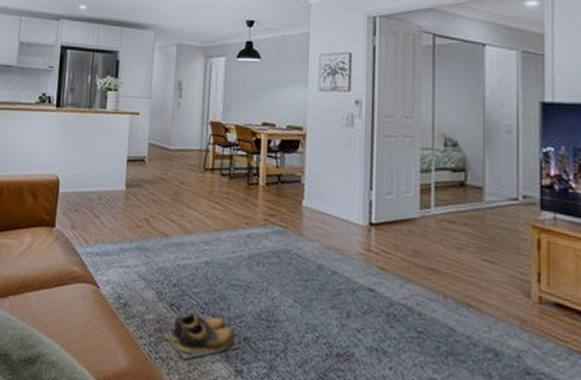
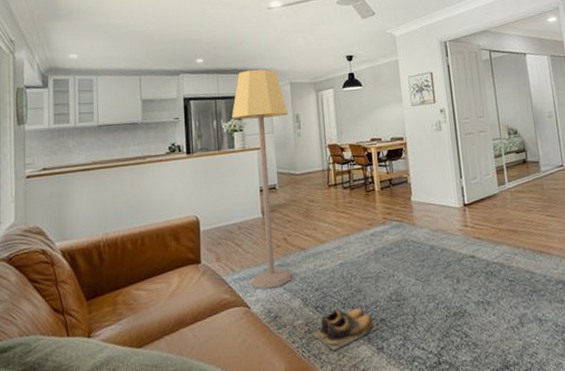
lamp: none [105,23,170,272] -> present [232,69,292,289]

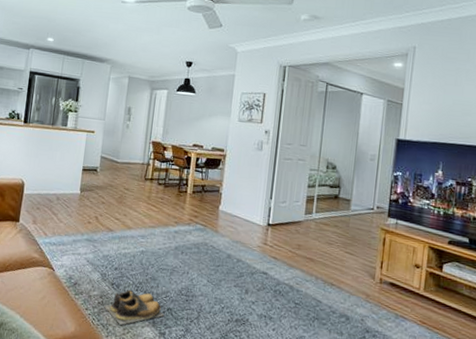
lamp: present [232,69,292,289] -> none [60,57,122,258]

